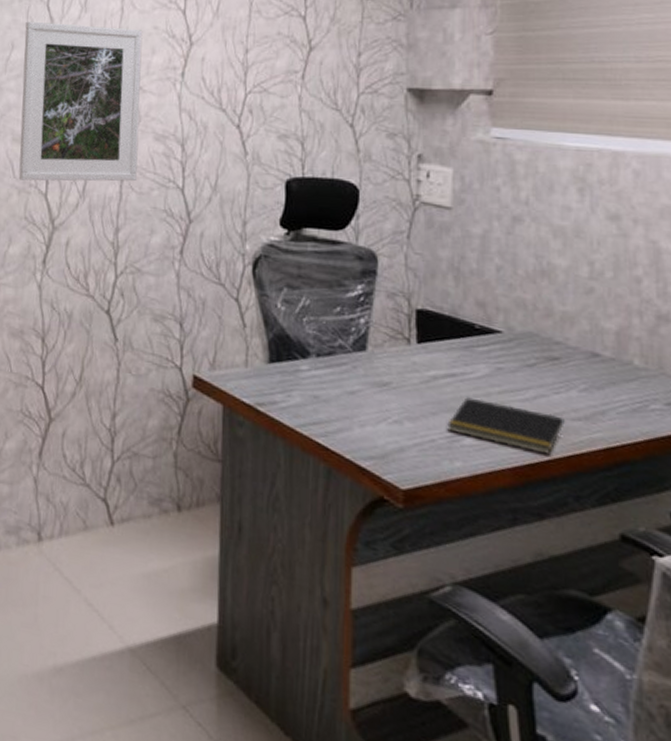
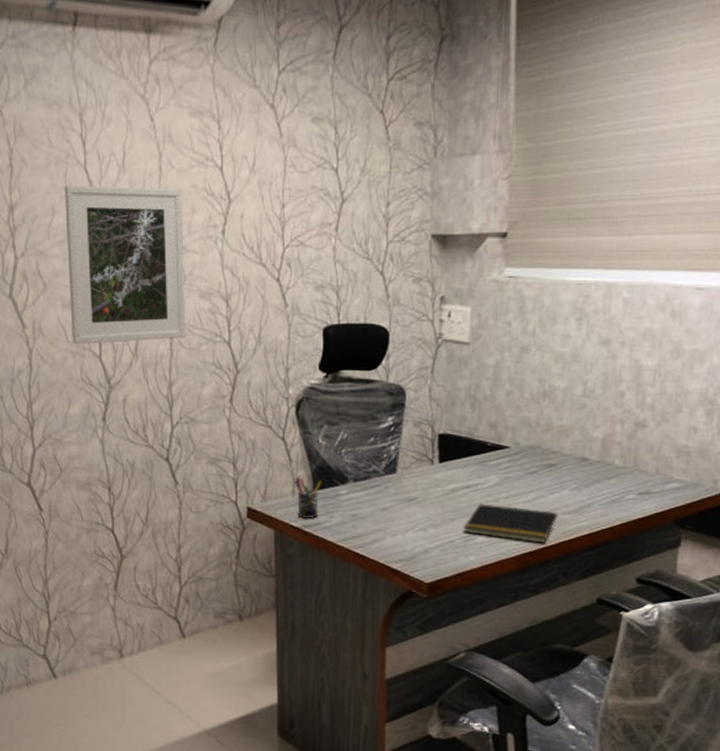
pen holder: none [247,344,280,397] -> present [293,476,322,519]

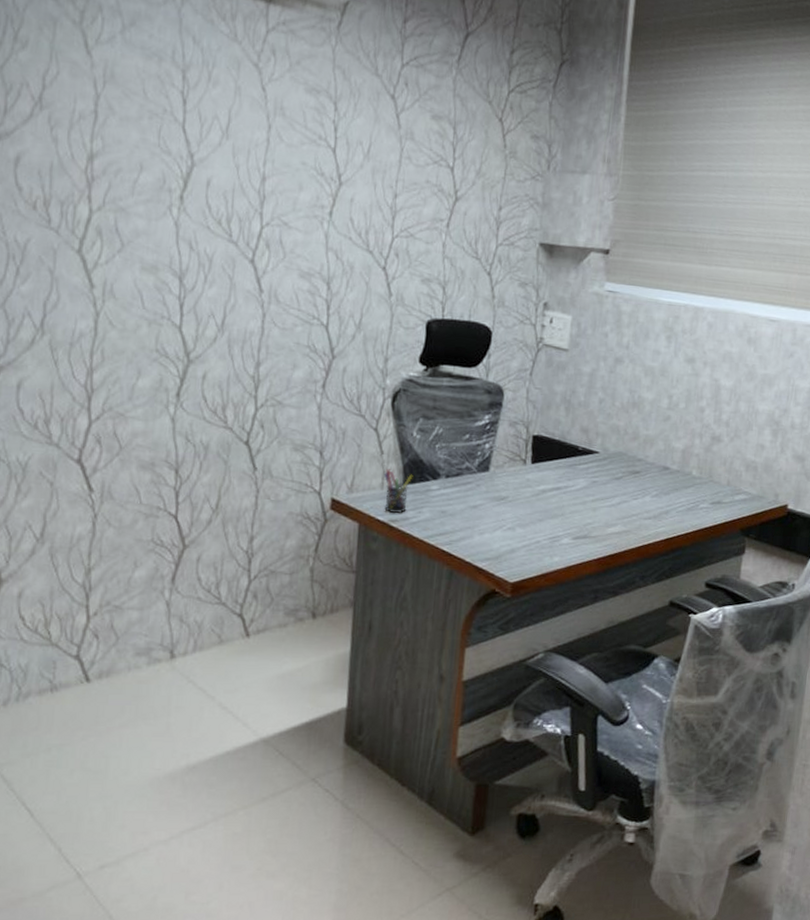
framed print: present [64,185,185,344] -> none [149,142,290,317]
notepad: present [463,504,558,543] -> none [550,506,639,546]

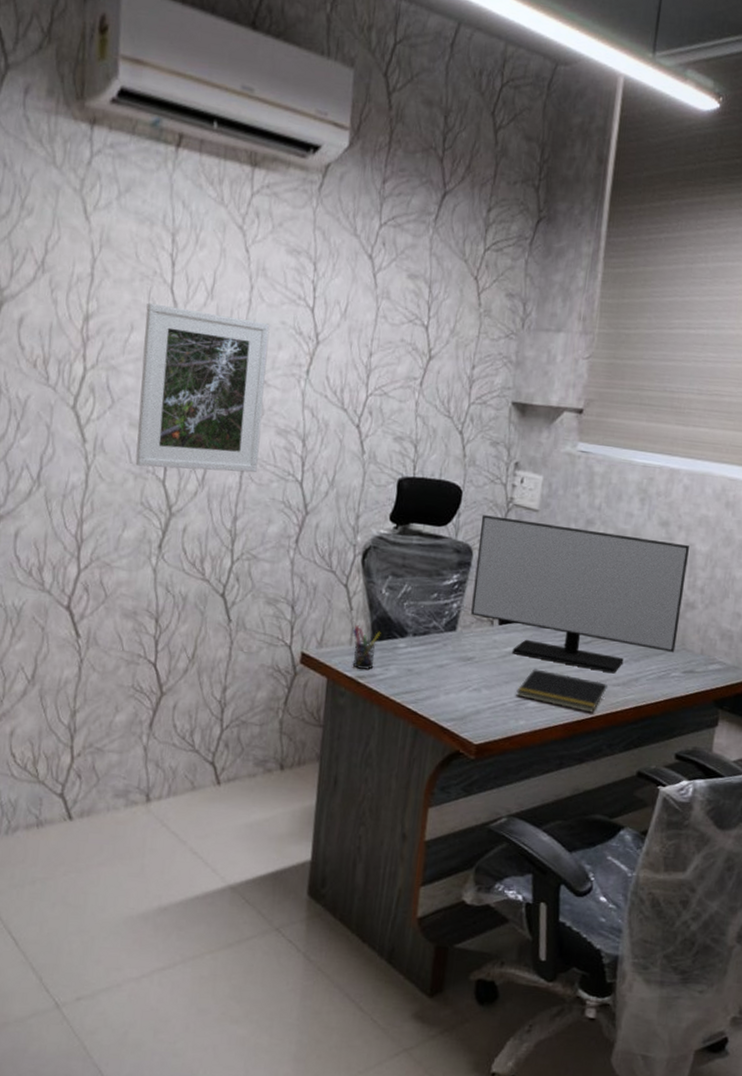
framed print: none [149,142,290,317] -> present [135,302,270,473]
monitor: none [503,355,714,507] -> present [471,515,689,674]
notepad: none [550,506,639,546] -> present [516,669,608,713]

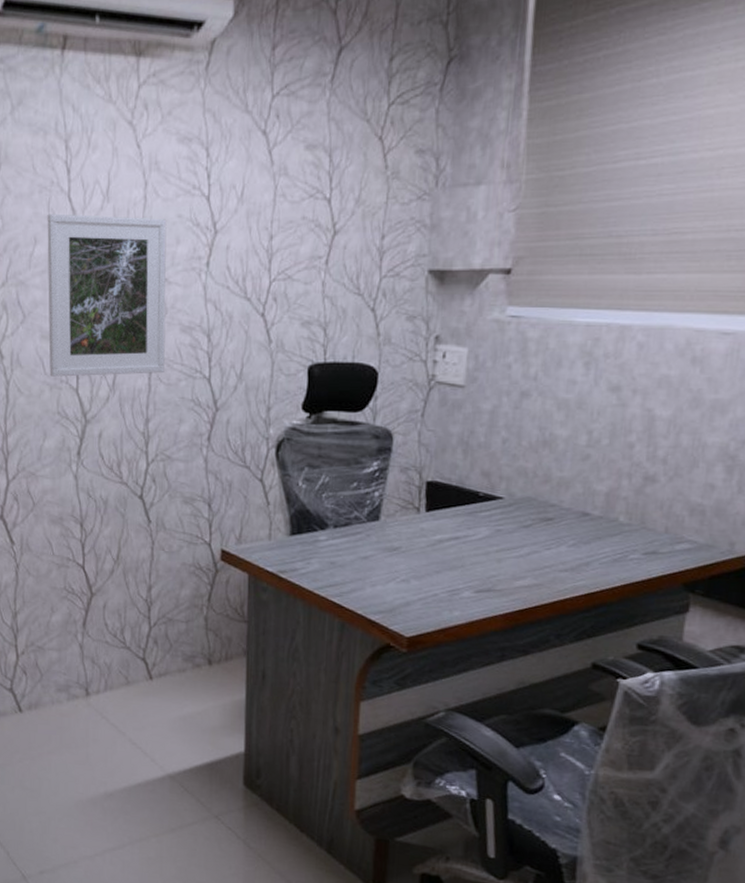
pen holder: present [352,625,381,670] -> none [270,520,300,565]
monitor: present [471,515,689,674] -> none [394,396,647,558]
notepad: present [516,669,608,713] -> none [449,556,553,601]

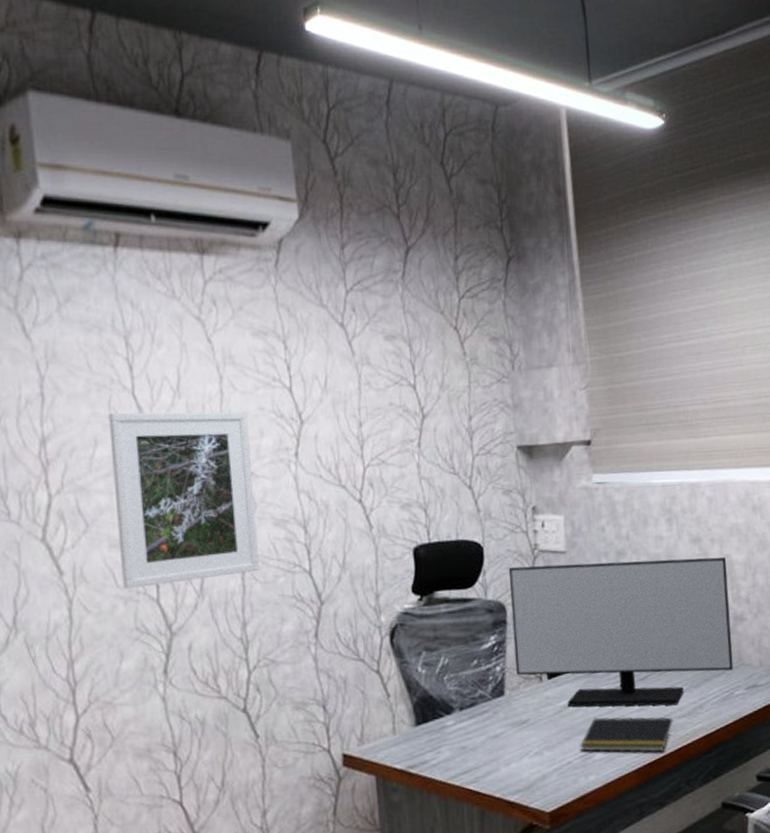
monitor: none [394,396,647,558] -> present [508,556,734,707]
notepad: none [449,556,553,601] -> present [580,716,673,753]

